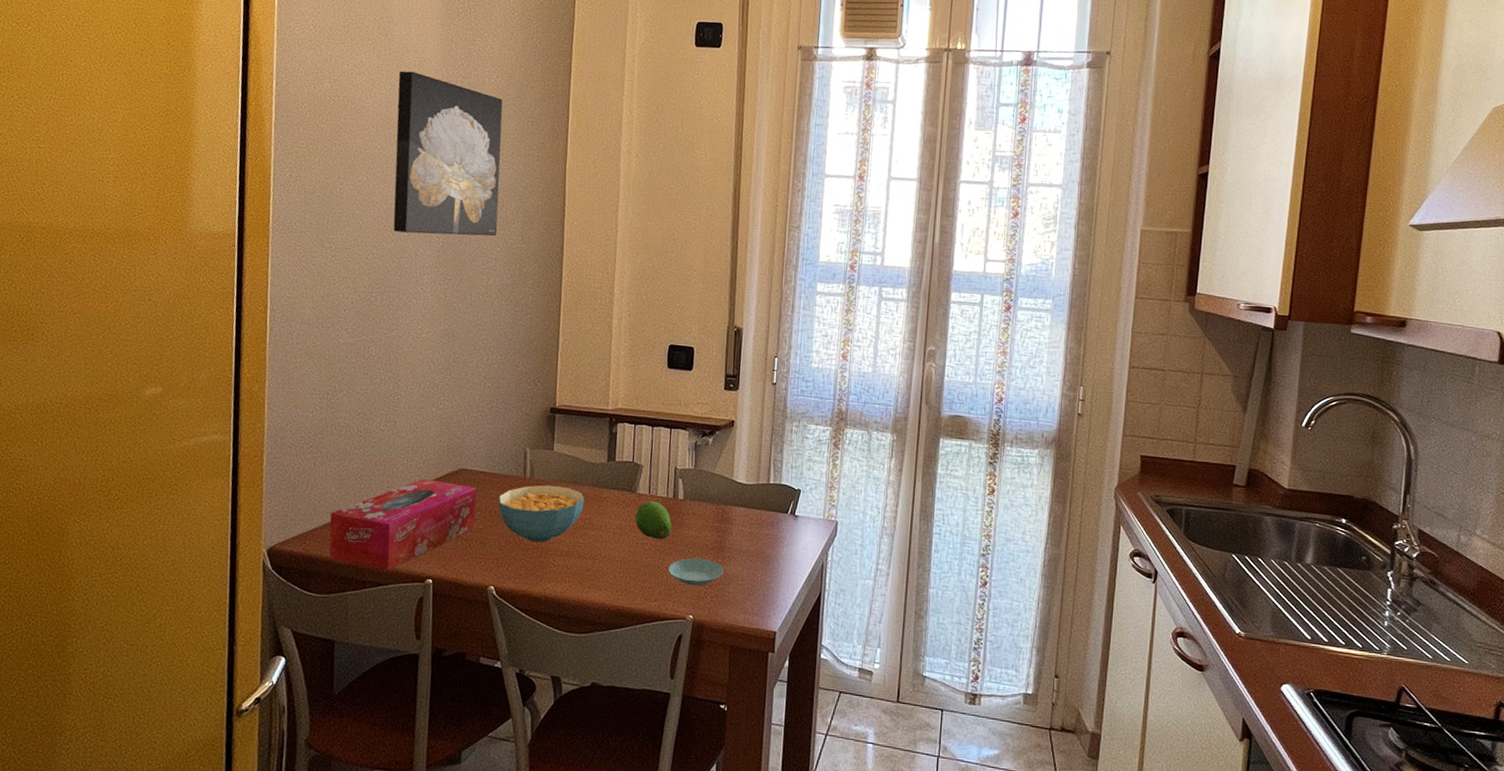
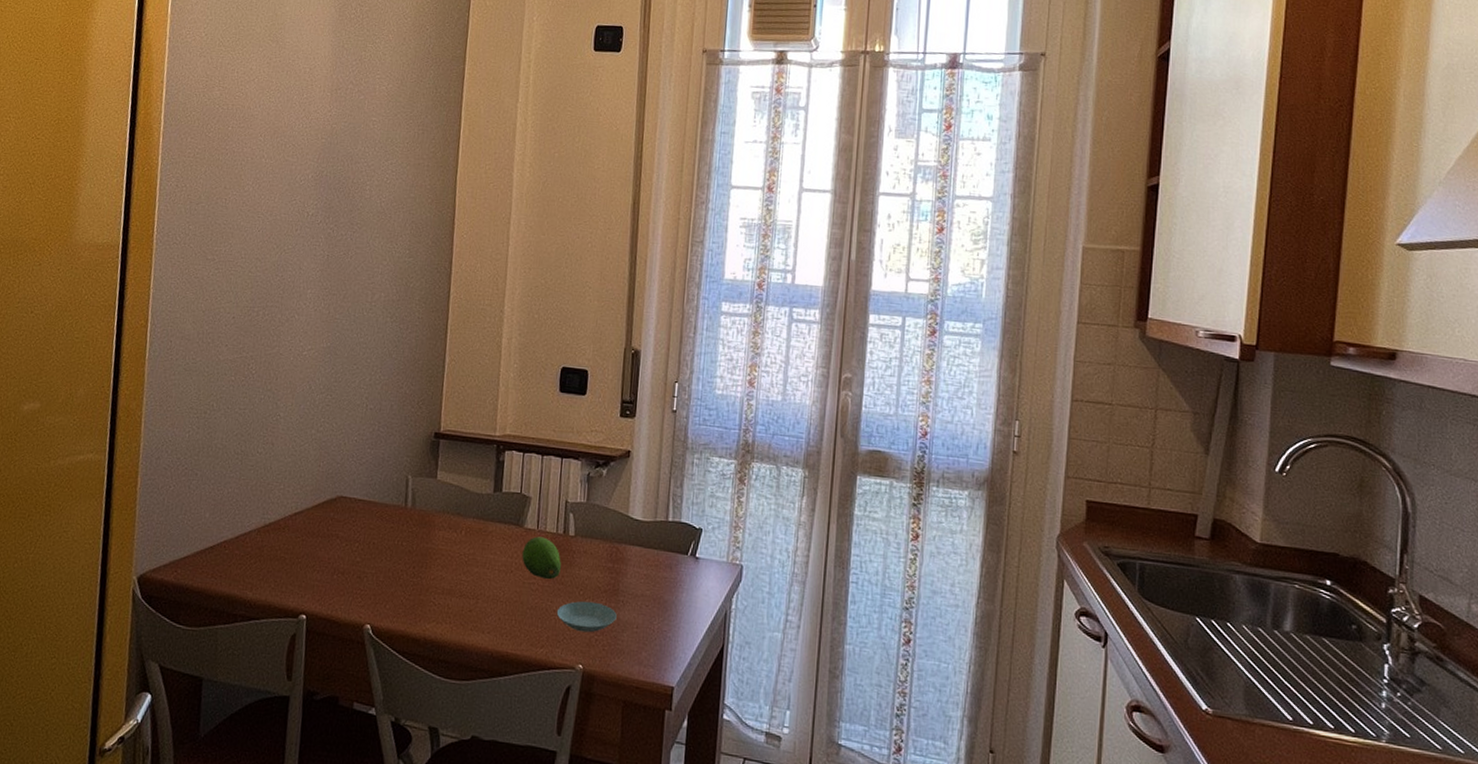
tissue box: present [328,479,477,570] -> none [200,506,356,604]
wall art: present [393,71,503,236] -> none [277,78,393,249]
cereal bowl: present [498,485,585,543] -> none [377,516,469,579]

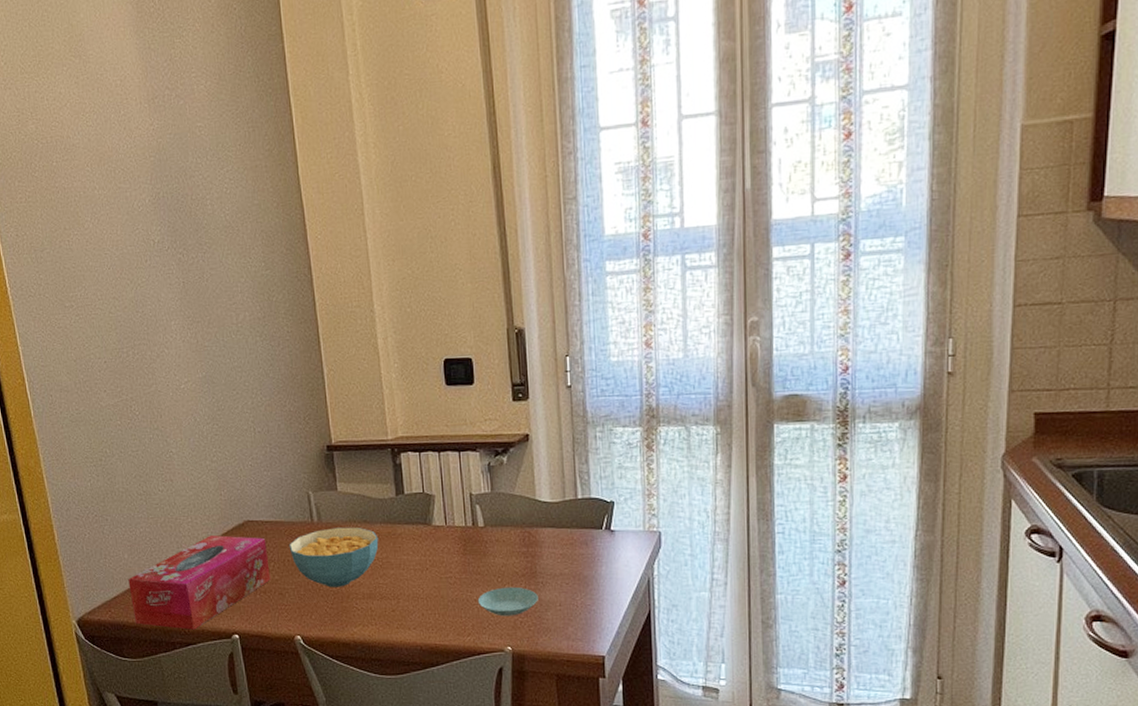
tissue box: none [200,506,356,604] -> present [128,535,271,630]
cereal bowl: none [377,516,469,579] -> present [289,527,379,588]
fruit: present [522,536,562,580] -> none [434,532,476,572]

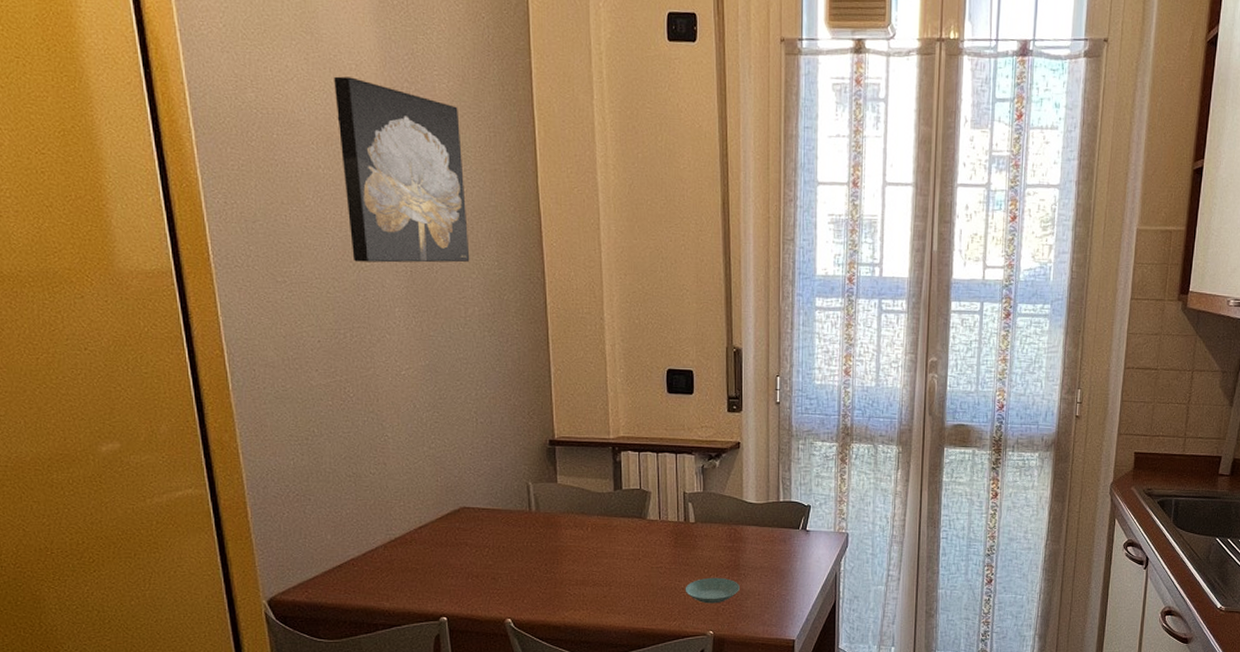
wall art: none [102,93,238,279] -> present [334,76,470,263]
tissue box: present [128,535,271,630] -> none [330,520,484,612]
cereal bowl: present [289,527,379,588] -> none [505,517,595,574]

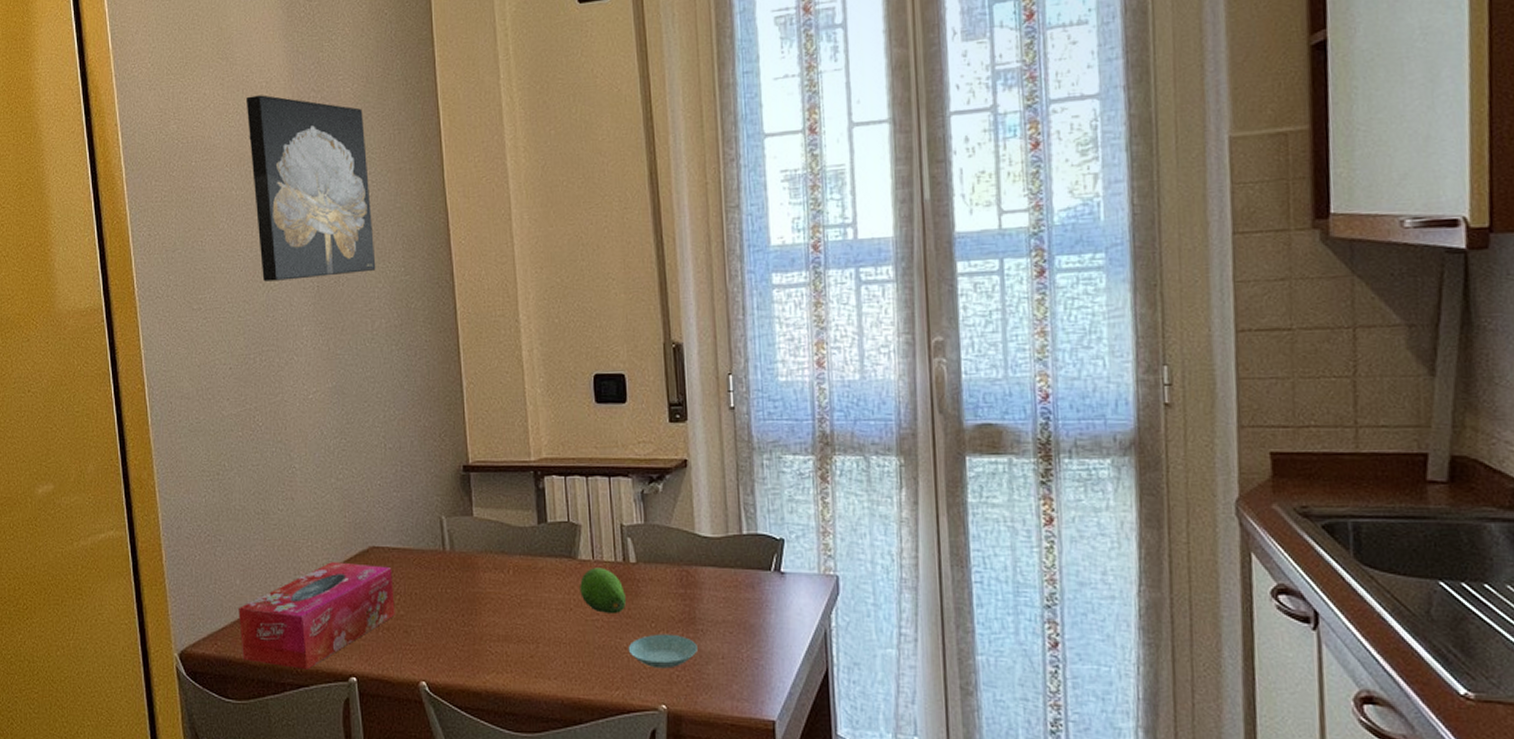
tissue box: none [330,520,484,612] -> present [238,562,395,670]
fruit: none [648,526,686,563] -> present [580,567,627,614]

